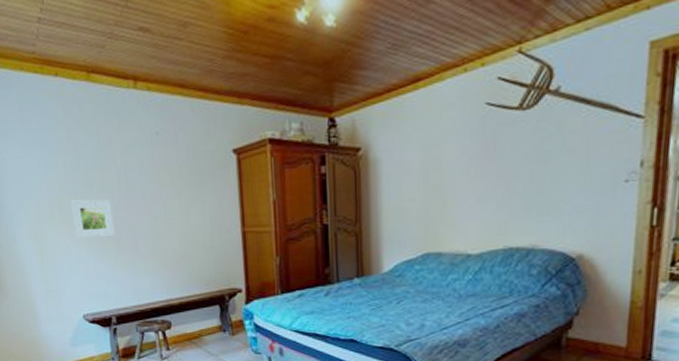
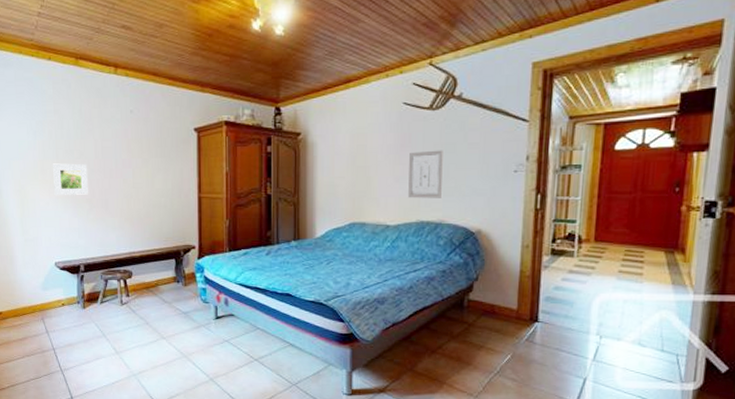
wall art: none [493,159,536,221] -> present [408,150,443,198]

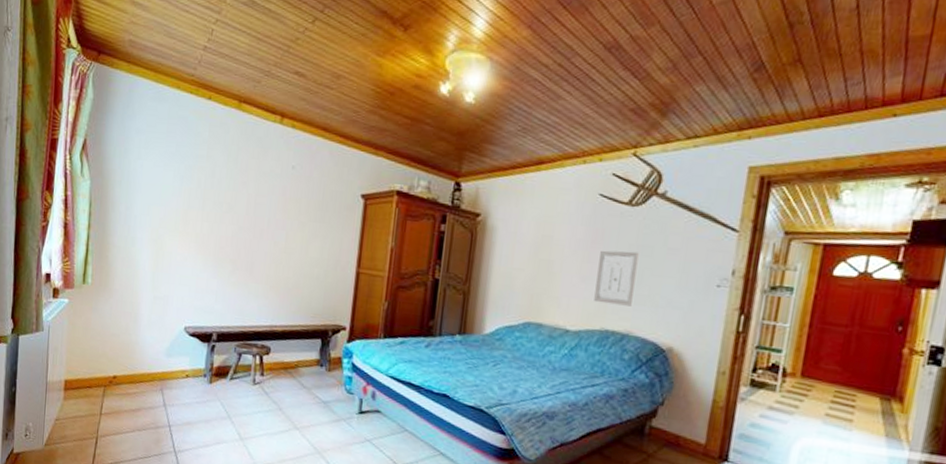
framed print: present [53,163,89,195] -> none [195,215,235,255]

